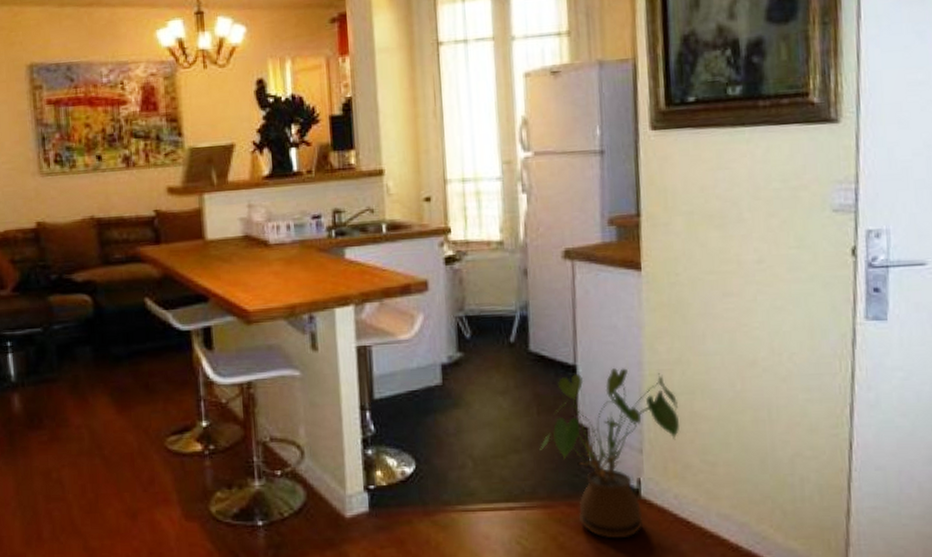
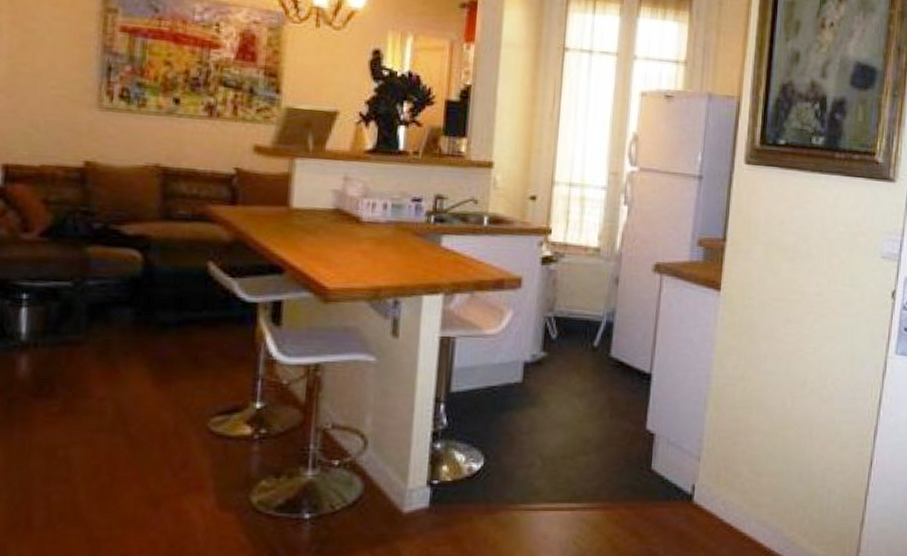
house plant: present [539,367,680,539] -> none [607,378,736,541]

